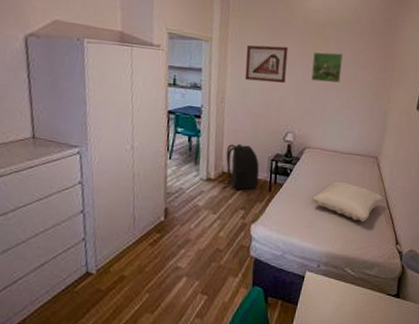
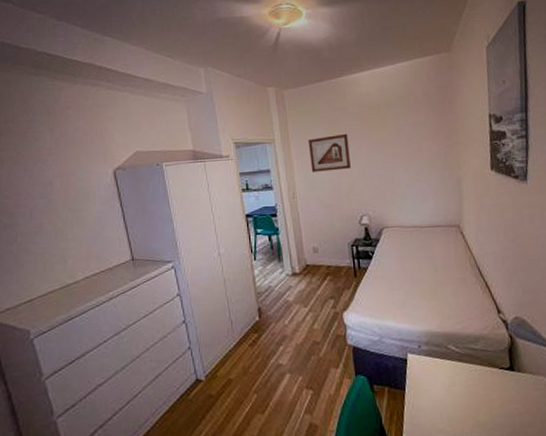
backpack: present [221,143,259,191] -> none [306,234,342,281]
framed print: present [311,51,343,83] -> none [374,129,405,161]
pillow: present [312,181,383,222] -> none [399,256,474,295]

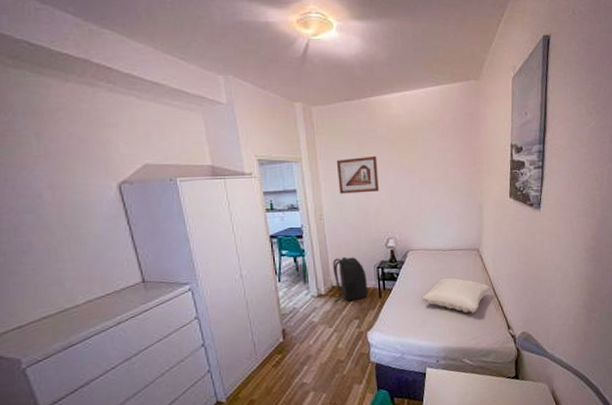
backpack: none [306,234,342,281] -> present [332,256,367,302]
pillow: none [399,256,474,295] -> present [422,277,490,313]

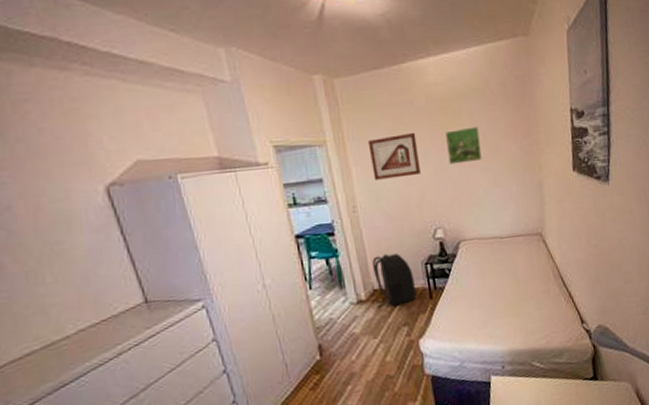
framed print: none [402,154,432,185] -> present [445,126,482,165]
pillow: present [422,277,490,313] -> none [480,268,558,308]

